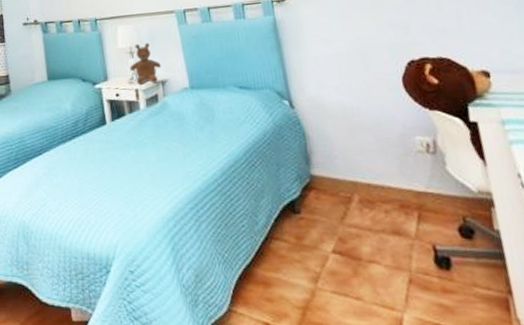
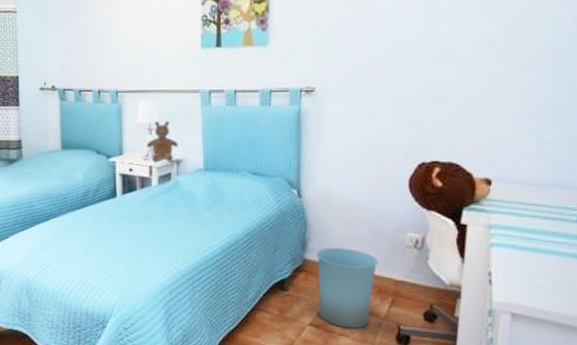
waste bin: none [322,159,399,253] -> present [316,248,379,329]

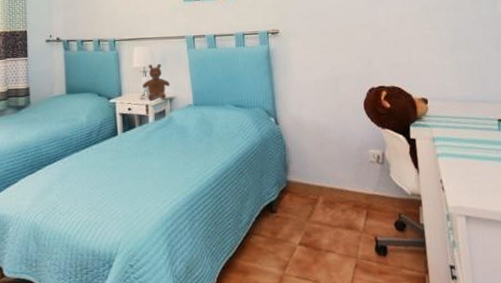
waste bin: present [316,248,379,329] -> none [297,168,350,244]

